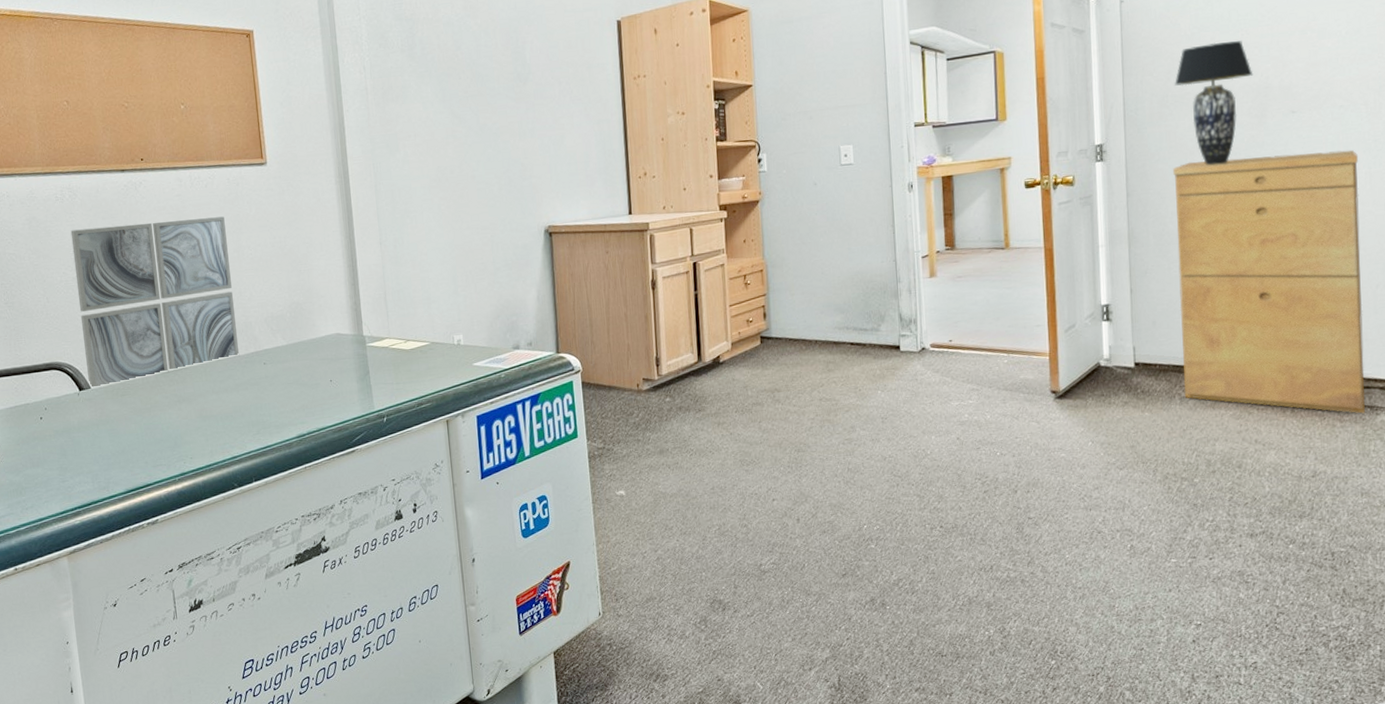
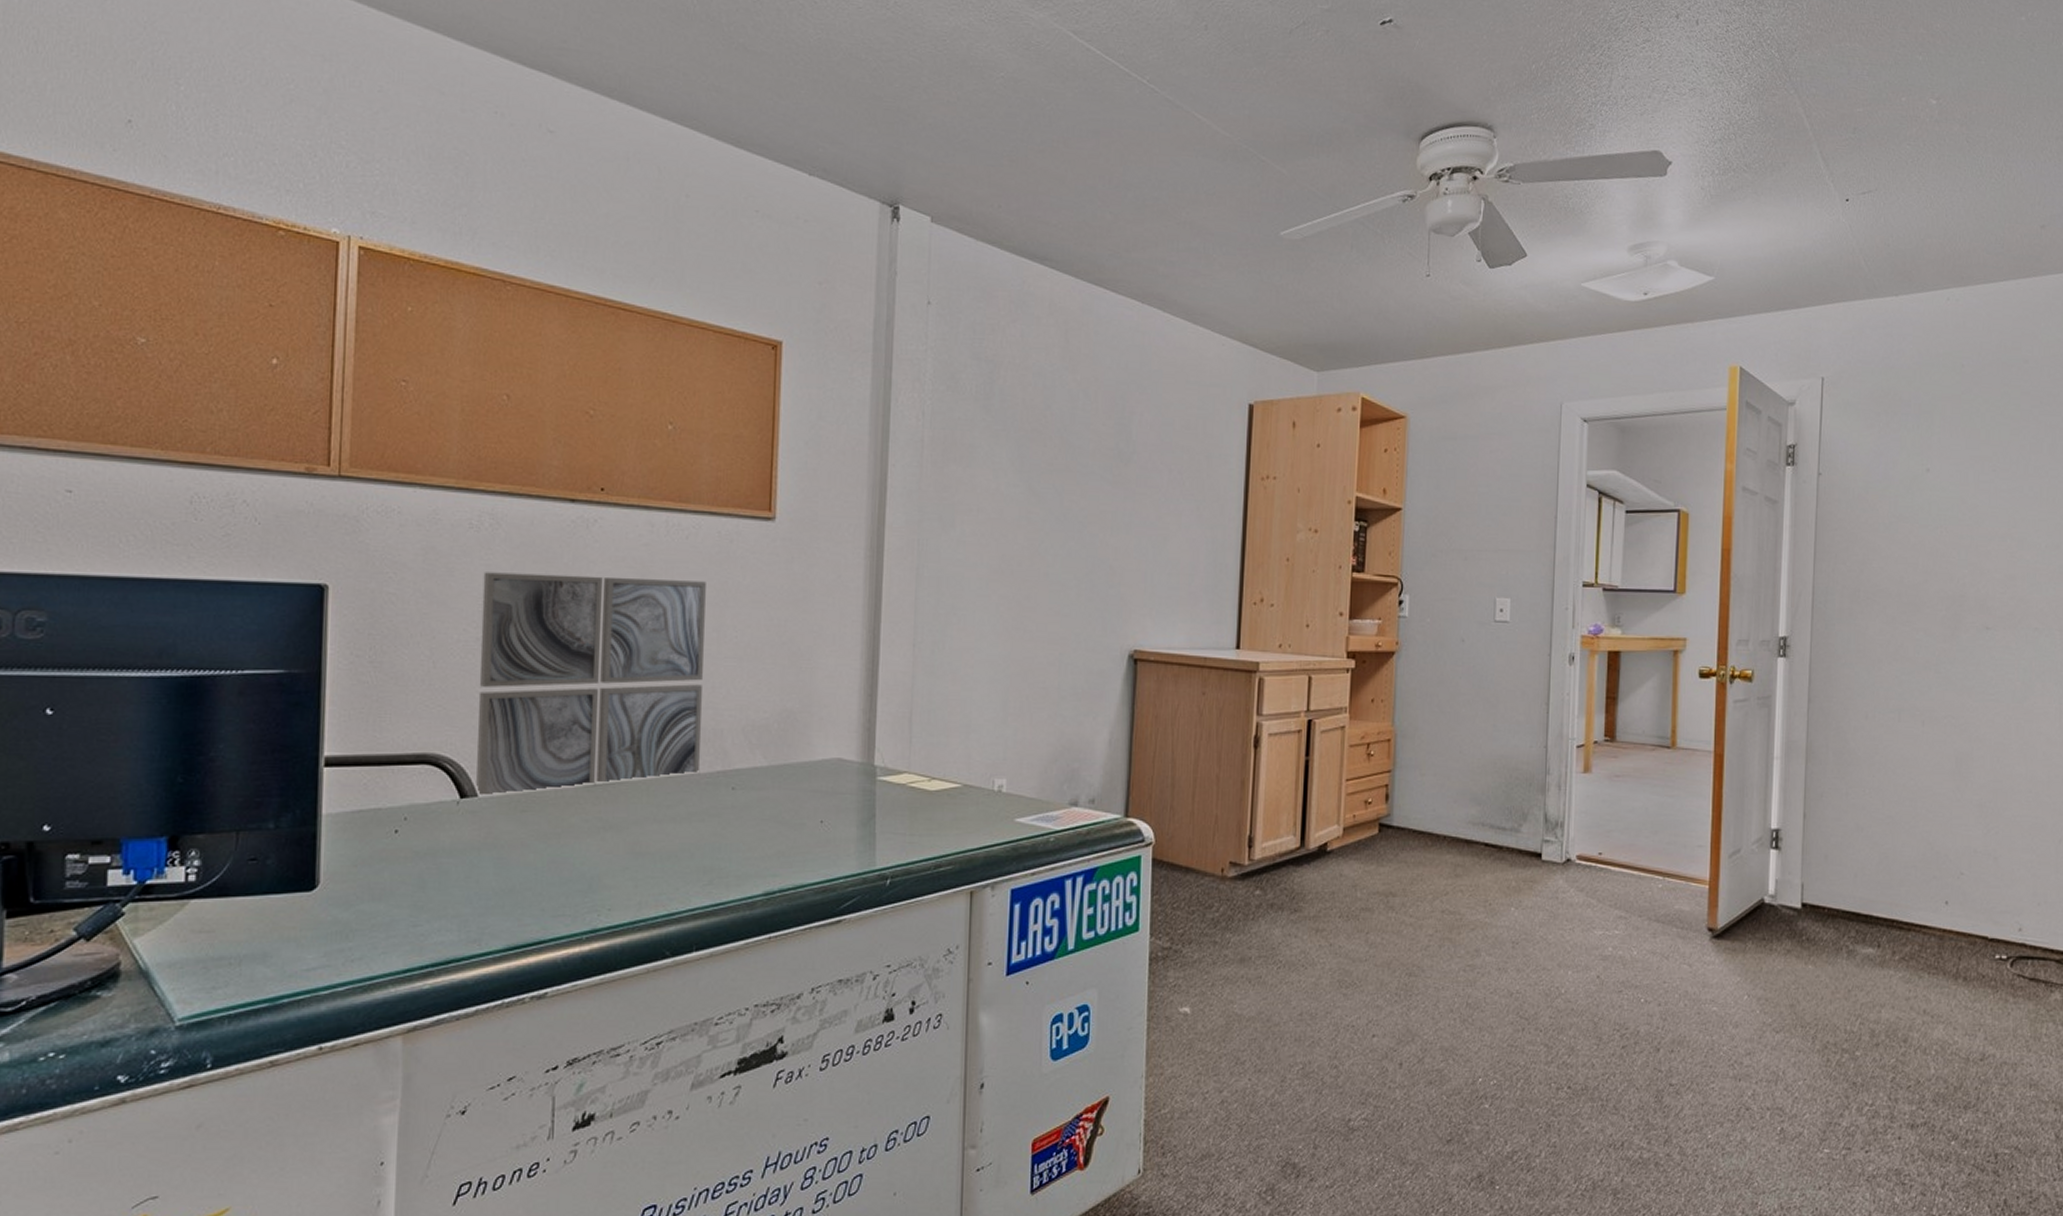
filing cabinet: present [1172,149,1365,414] -> none [1852,671,2050,989]
table lamp: present [1175,41,1254,166] -> none [1868,536,1950,679]

